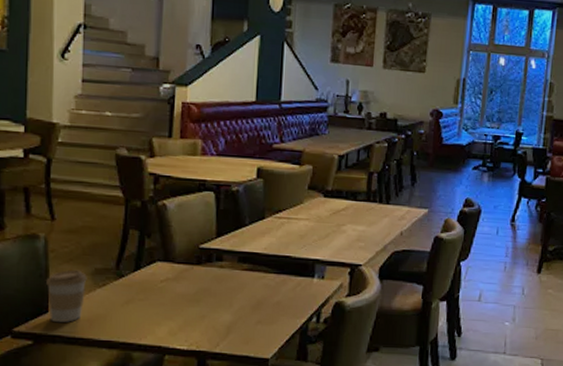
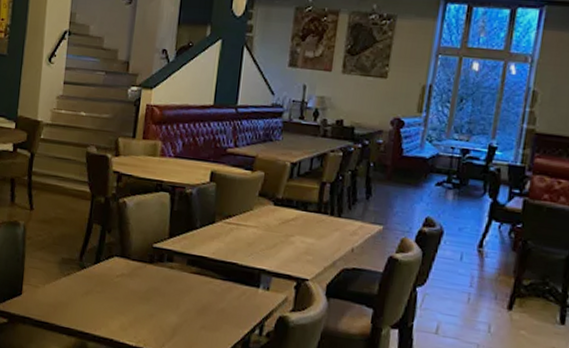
coffee cup: present [46,270,87,322] -> none [22,257,55,306]

